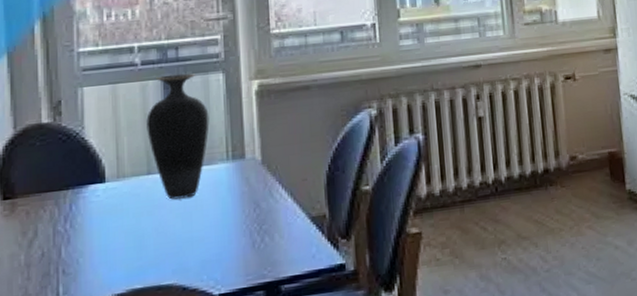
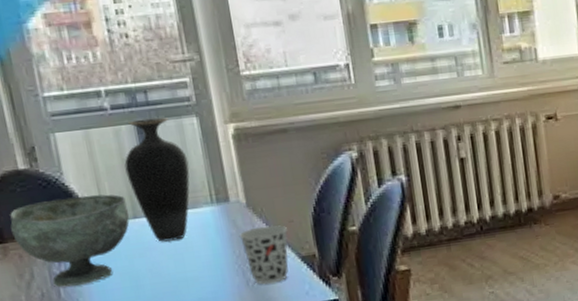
decorative bowl: none [23,149,144,247] -> present [10,194,130,287]
cup: none [250,183,300,247] -> present [239,225,289,285]

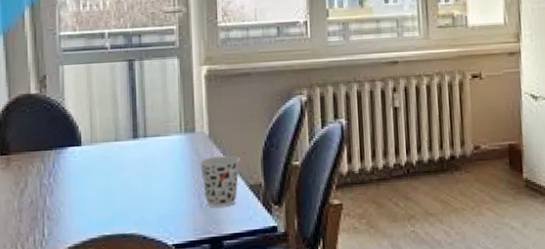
decorative bowl: present [10,194,130,287] -> none [16,118,112,197]
vase: present [124,117,190,242] -> none [114,57,166,163]

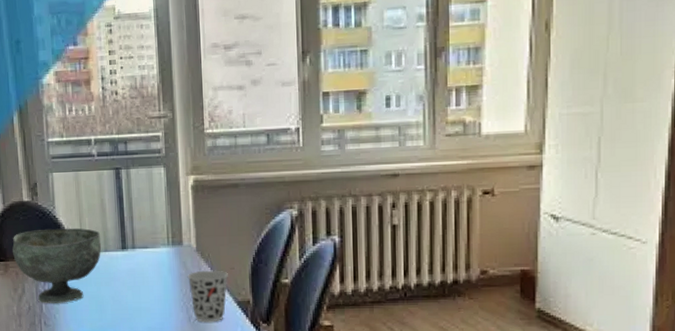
decorative bowl: none [16,118,112,197] -> present [12,227,102,303]

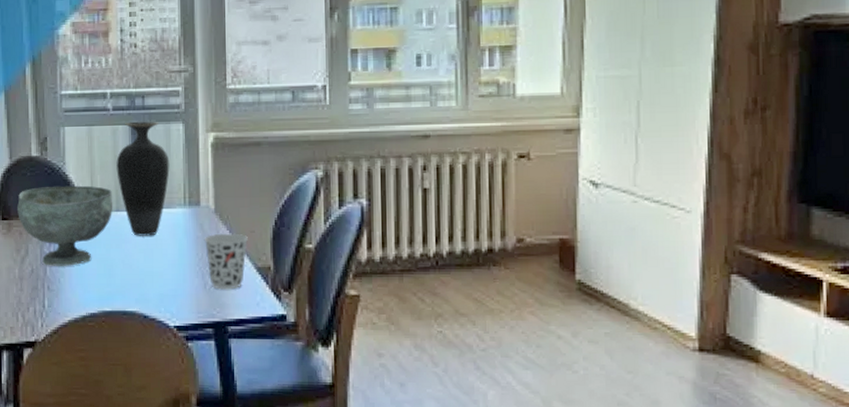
vase: none [102,165,153,274] -> present [116,121,170,236]

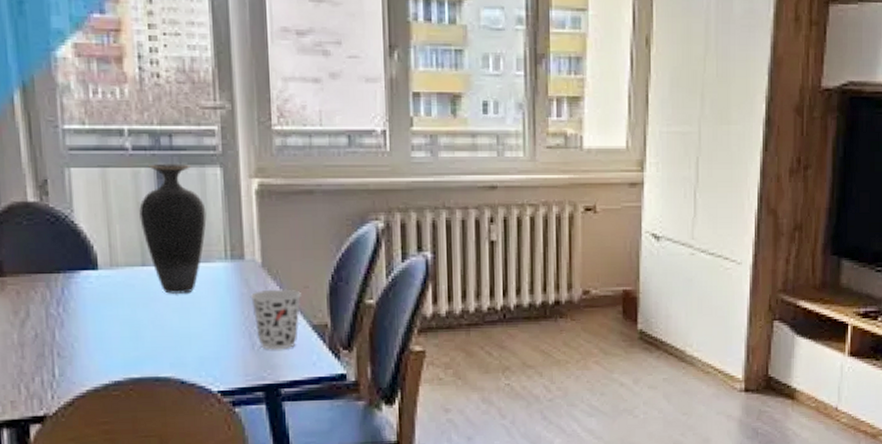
decorative bowl: present [17,185,113,266] -> none [12,236,138,330]

